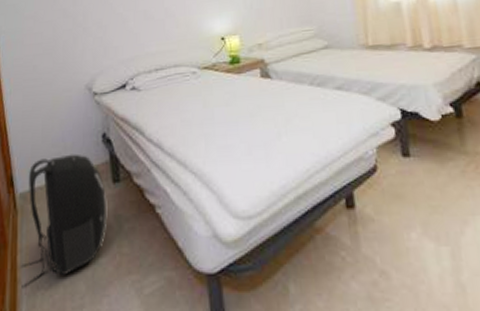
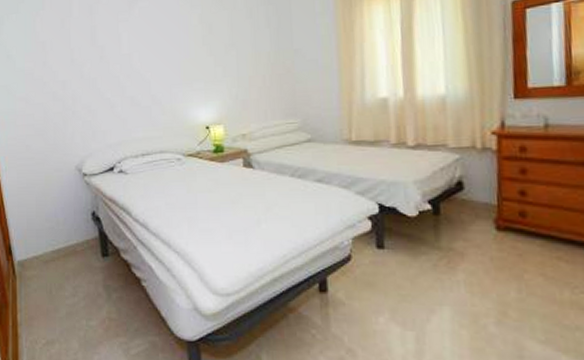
backpack: present [21,154,108,288] -> none [21,229,97,342]

